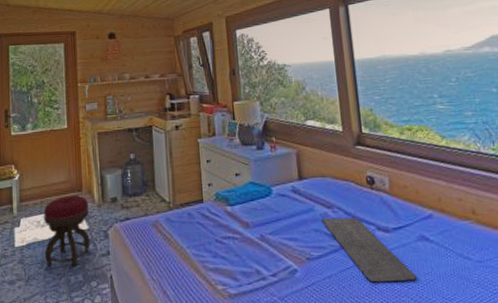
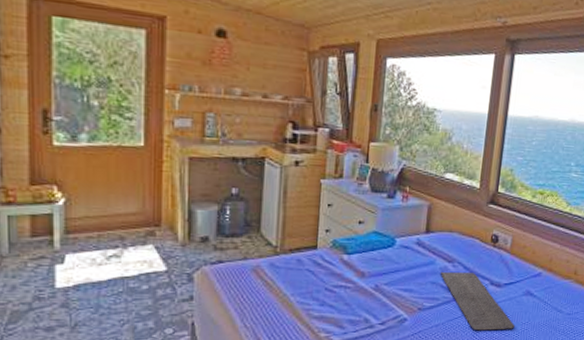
stool: present [43,195,90,267] -> none [100,230,170,313]

